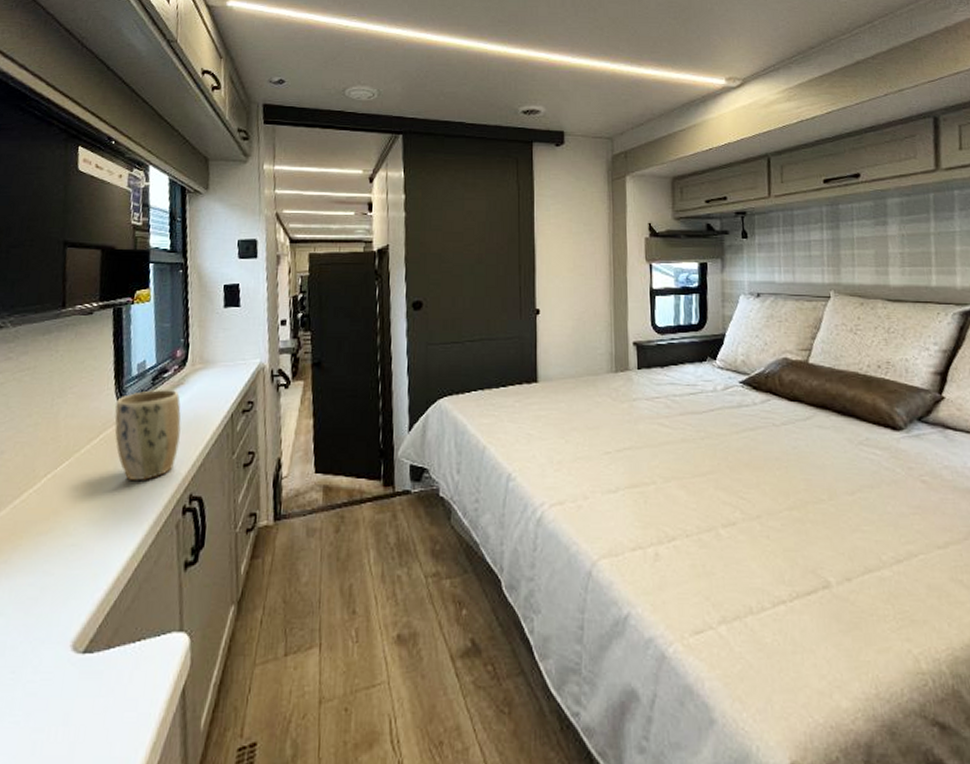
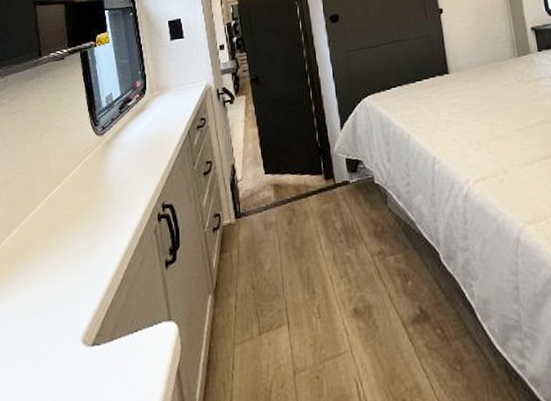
plant pot: present [114,390,181,480] -> none [93,115,148,196]

